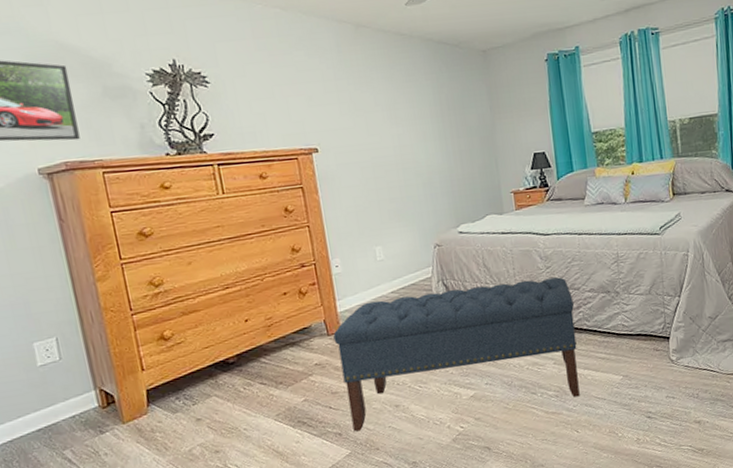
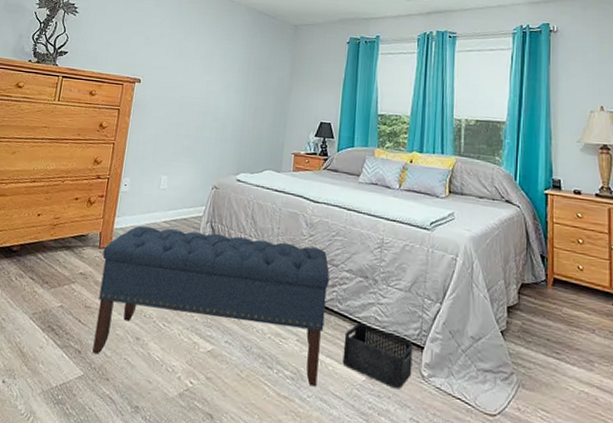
storage bin: none [598,332,662,378] -> present [342,323,413,389]

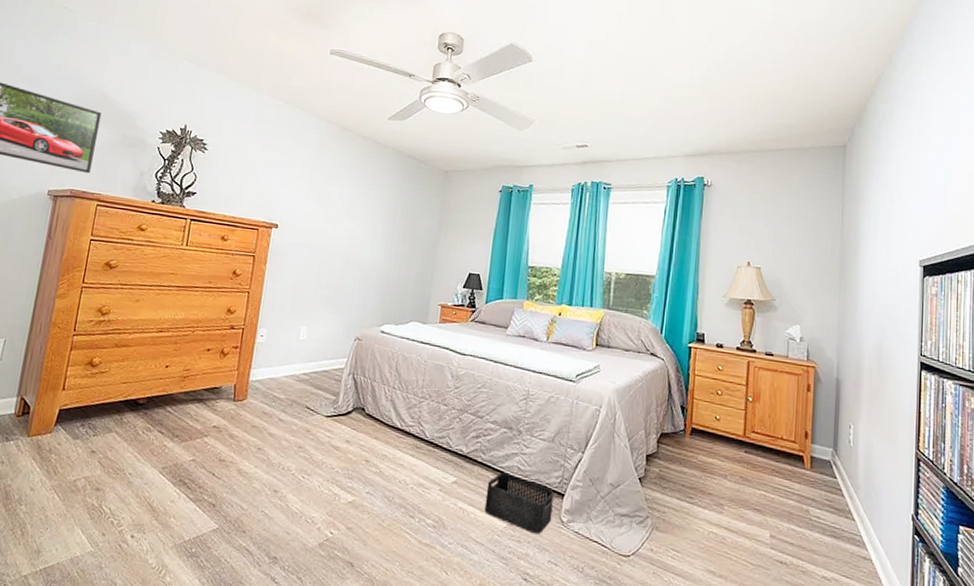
bench: present [92,225,330,387] -> none [227,377,475,534]

